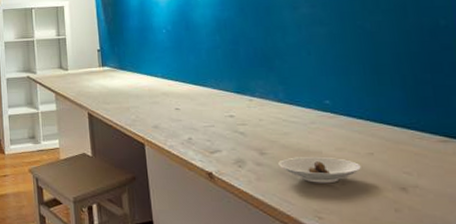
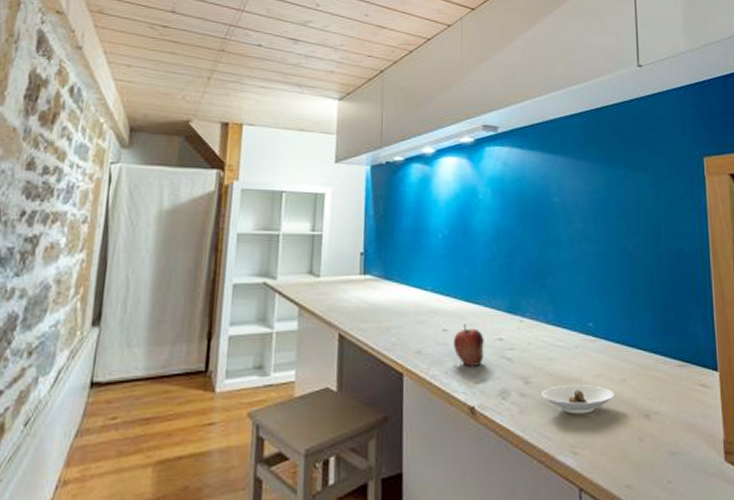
fruit: none [185,103,217,139] -> present [453,324,484,366]

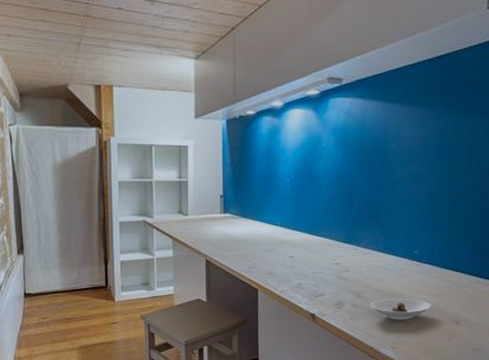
fruit: present [453,324,484,366] -> none [298,252,324,284]

